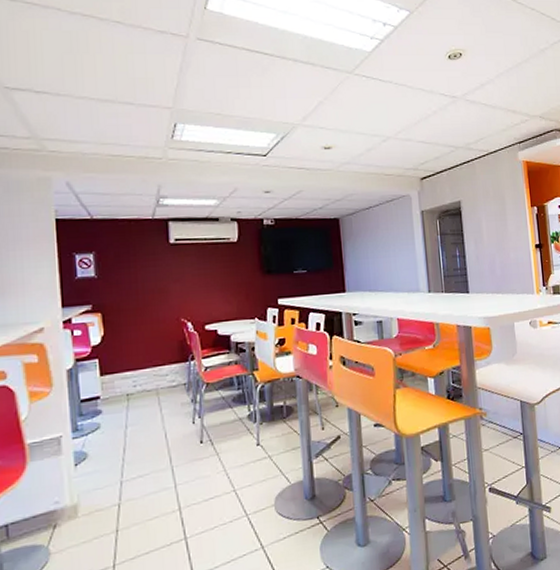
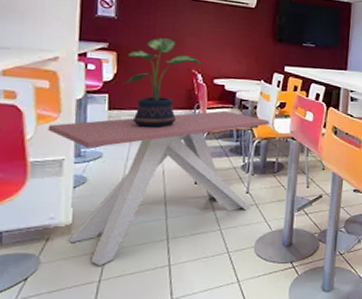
dining table: none [41,357,271,549] -> present [47,110,270,266]
potted plant: none [111,289,189,390] -> present [122,37,201,129]

